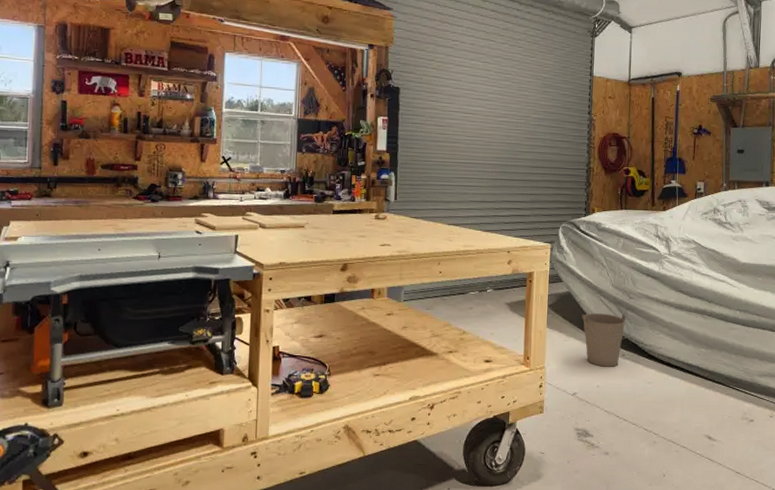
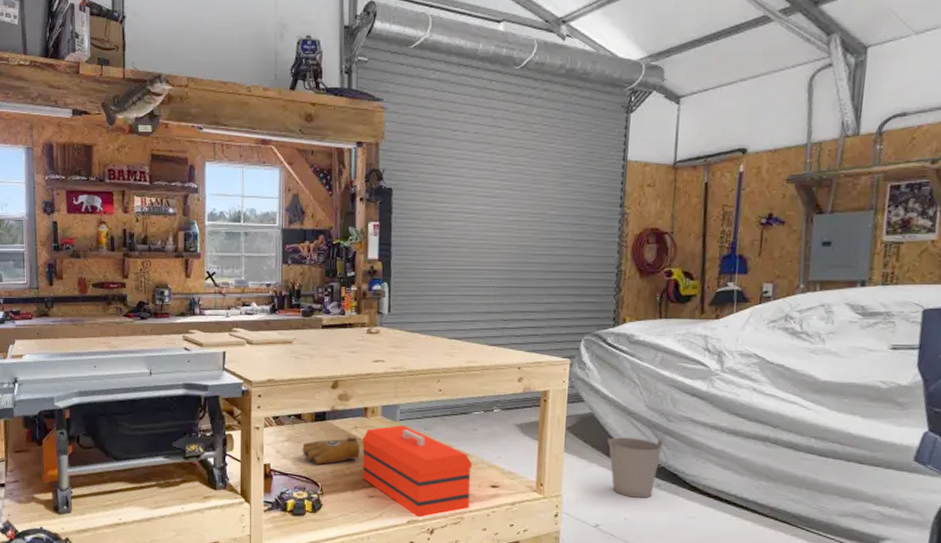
glove: none [311,317,367,346] -> present [302,436,360,465]
toolbox: none [369,306,469,394] -> present [362,425,473,517]

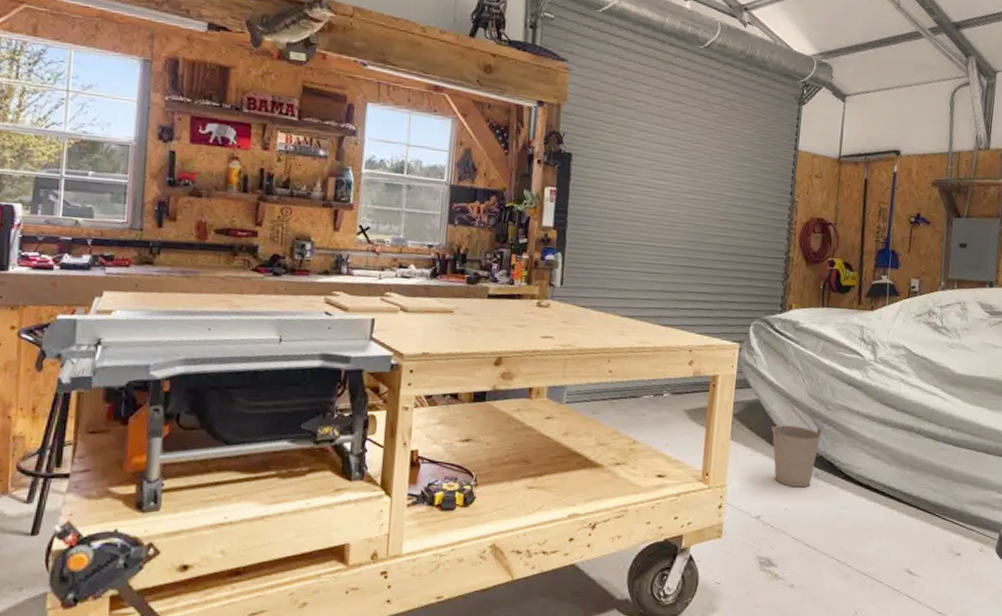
glove: present [302,436,360,465] -> none [456,419,522,452]
toolbox: present [362,425,473,517] -> none [522,408,640,511]

